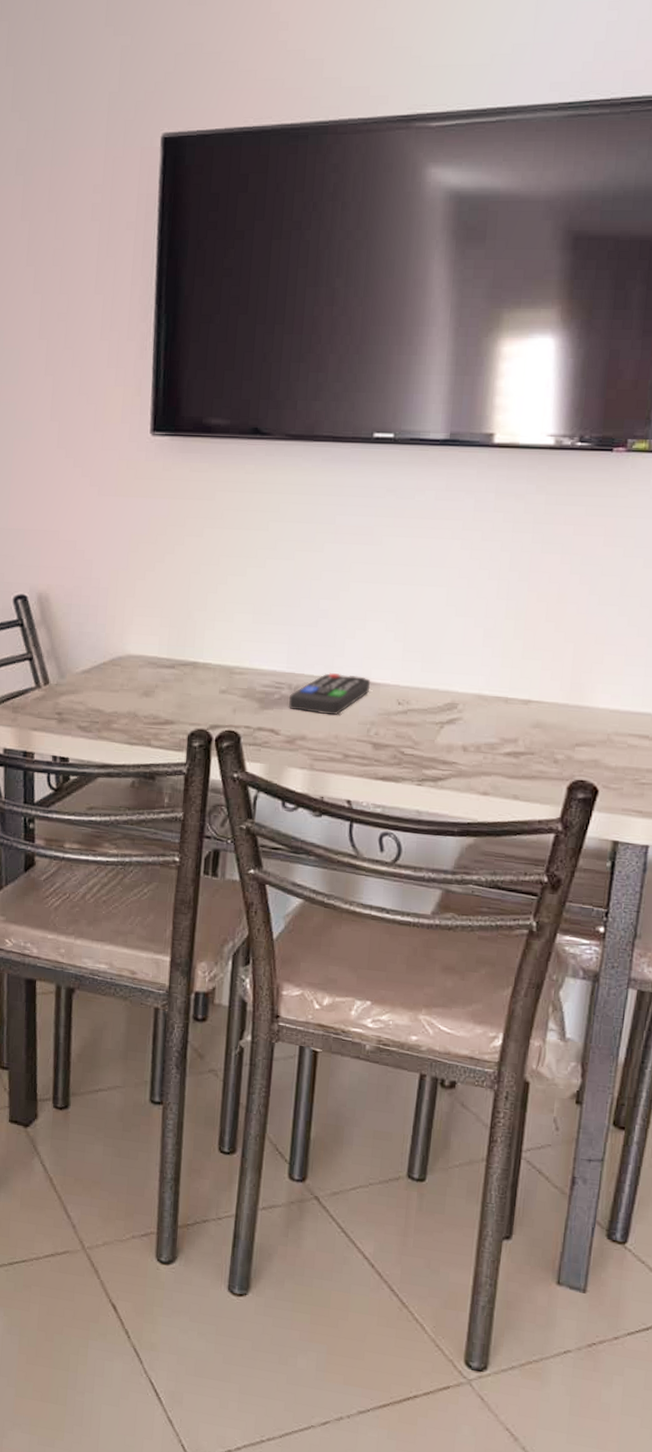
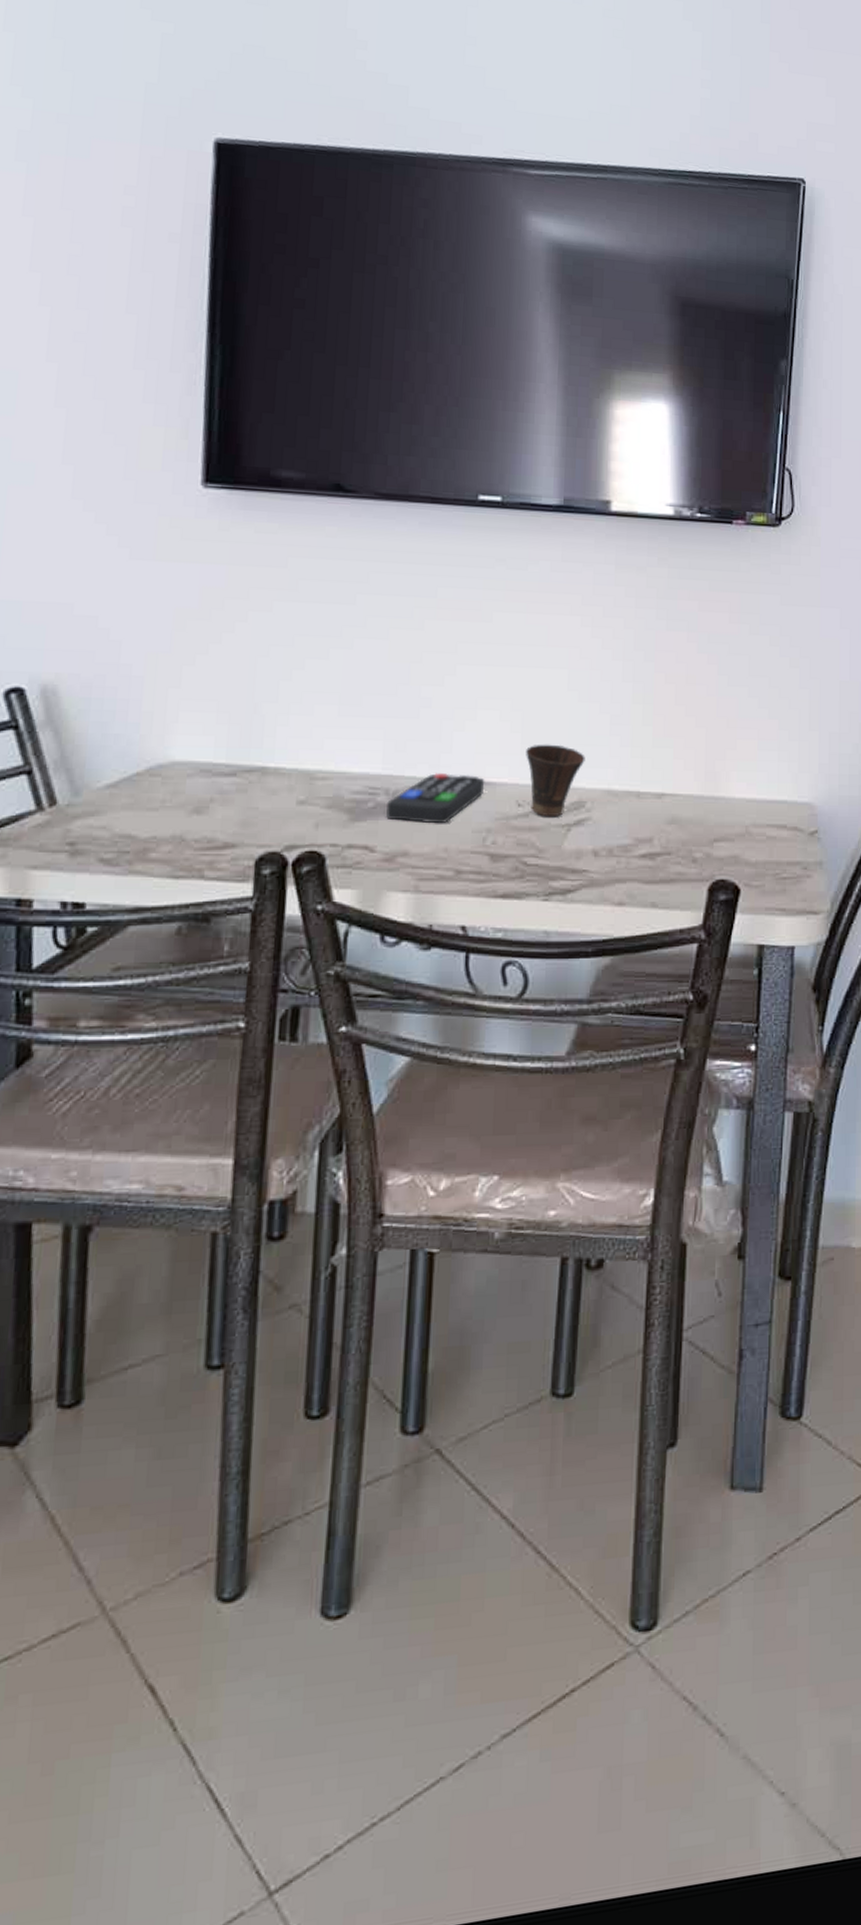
cup: none [407,652,460,716] -> present [526,744,585,817]

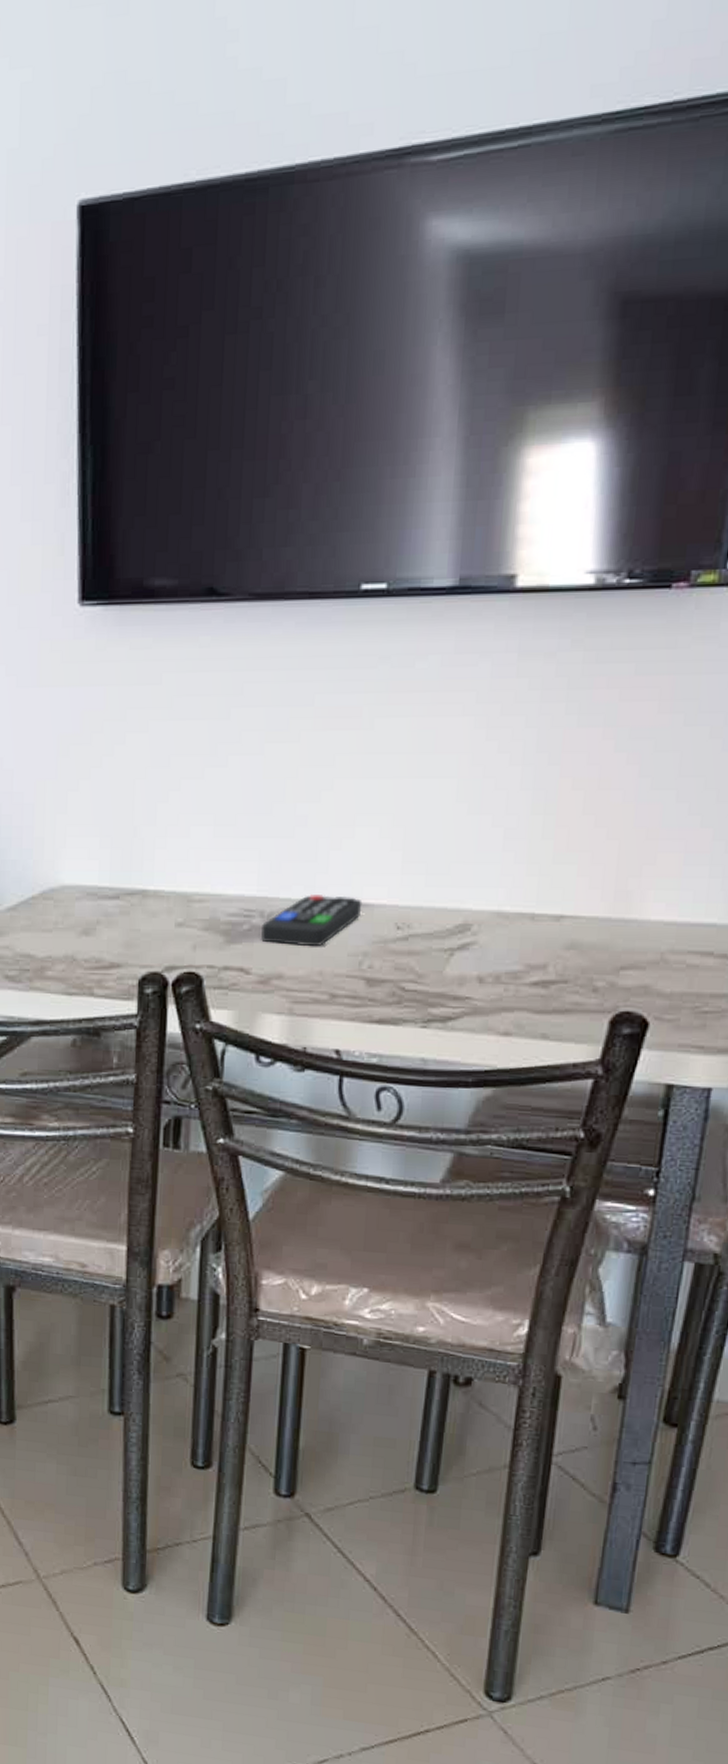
cup: present [526,744,585,817] -> none [407,862,473,941]

